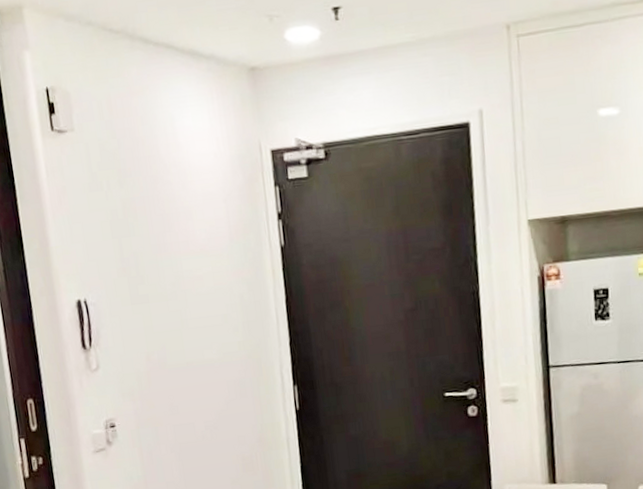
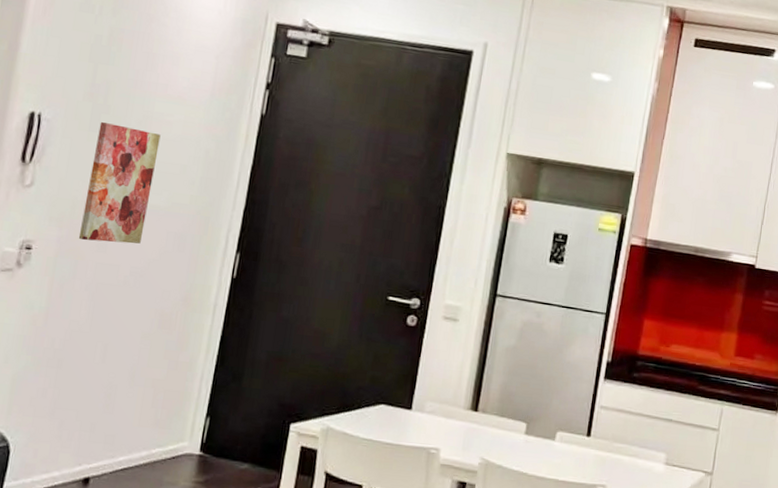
wall art: none [139,290,206,408] -> present [78,122,161,244]

